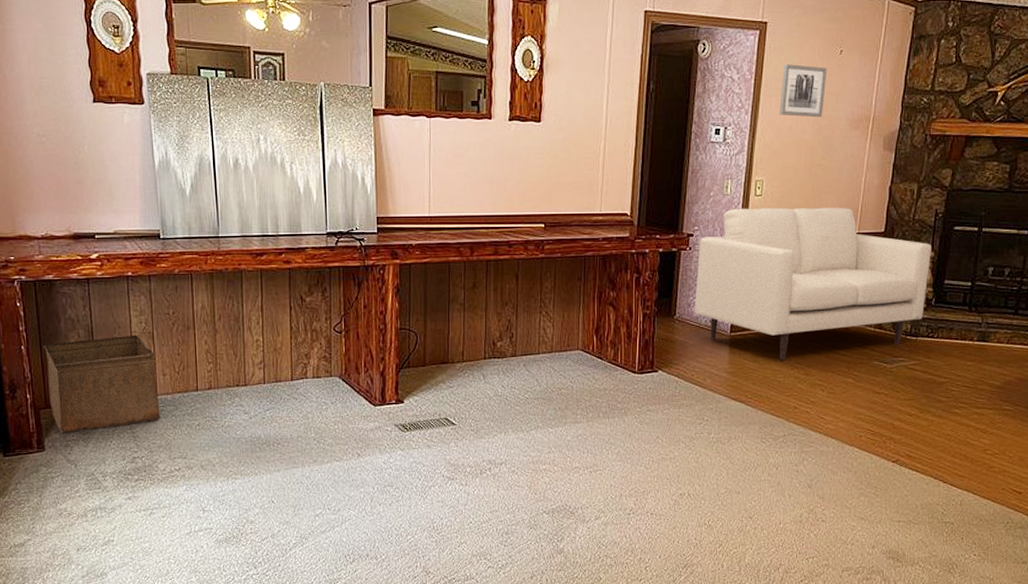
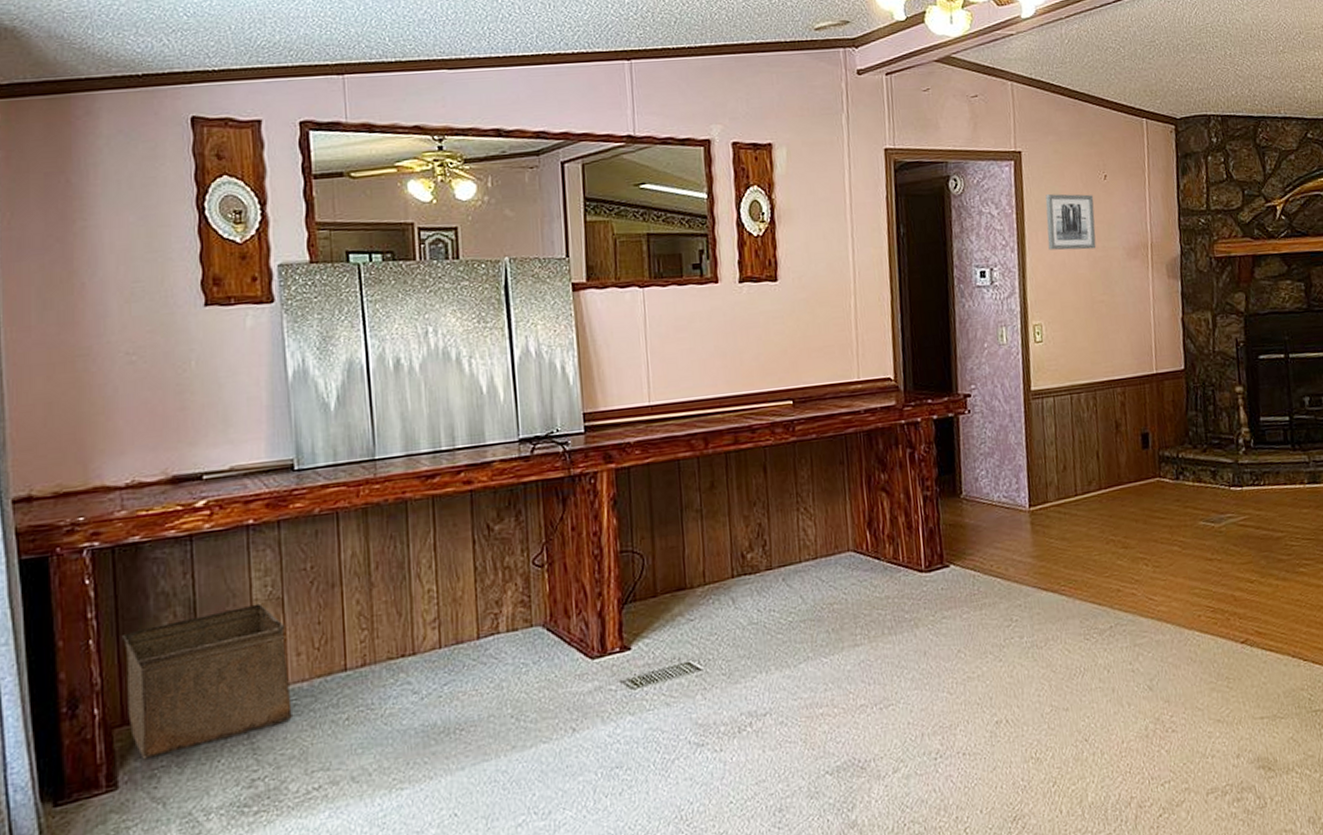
sofa: present [695,207,931,361] -> none [978,346,1244,535]

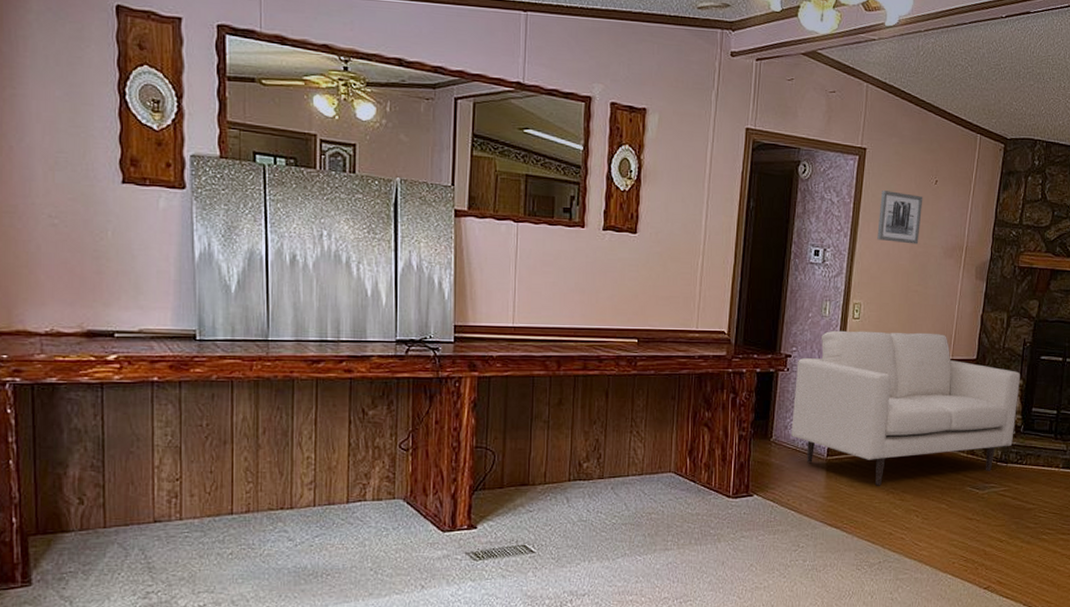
storage bin: present [122,603,292,760] -> none [39,449,184,565]
sofa: none [978,346,1244,535] -> present [791,330,1020,486]

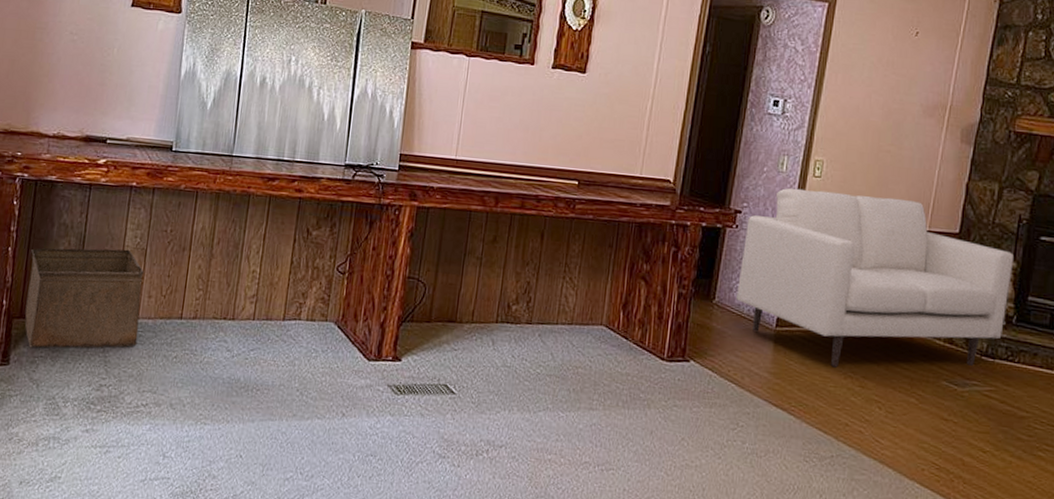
storage bin: none [39,449,184,565] -> present [24,248,144,348]
wall art: present [877,190,923,244] -> none [845,40,901,100]

